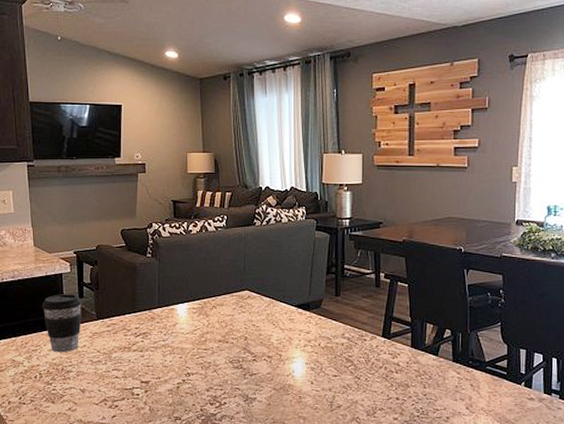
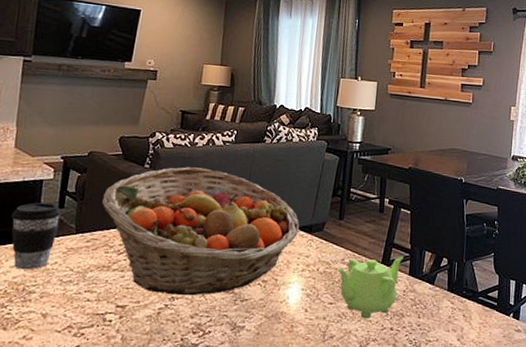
fruit basket: none [115,254,298,372] -> present [102,167,300,296]
teapot: none [337,329,404,390] -> present [336,256,403,319]

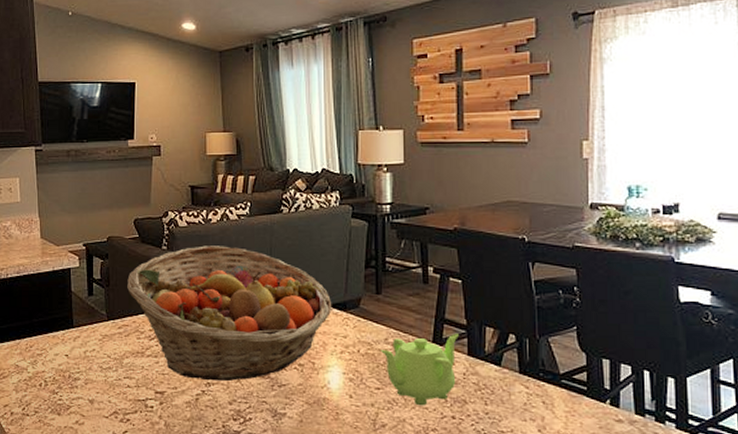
coffee cup: present [11,202,62,270] -> none [49,290,92,358]

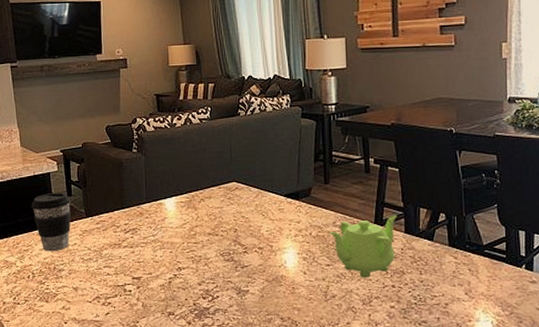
coffee cup: none [49,290,92,358] -> present [31,192,71,252]
fruit basket: present [127,245,332,382] -> none [102,147,287,266]

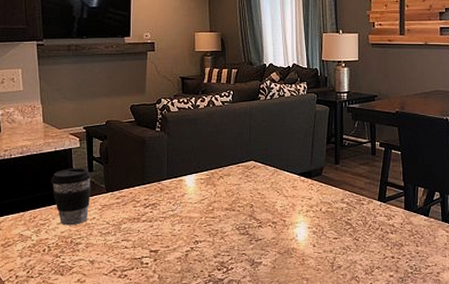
teapot: present [329,215,397,278] -> none [337,193,398,250]

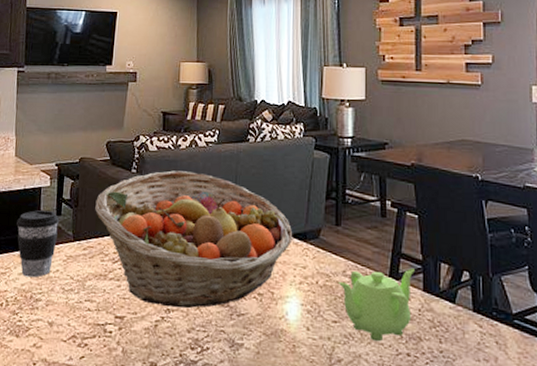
fruit basket: none [124,127,300,239] -> present [95,170,293,308]
teapot: none [337,193,398,250] -> present [338,268,414,342]

